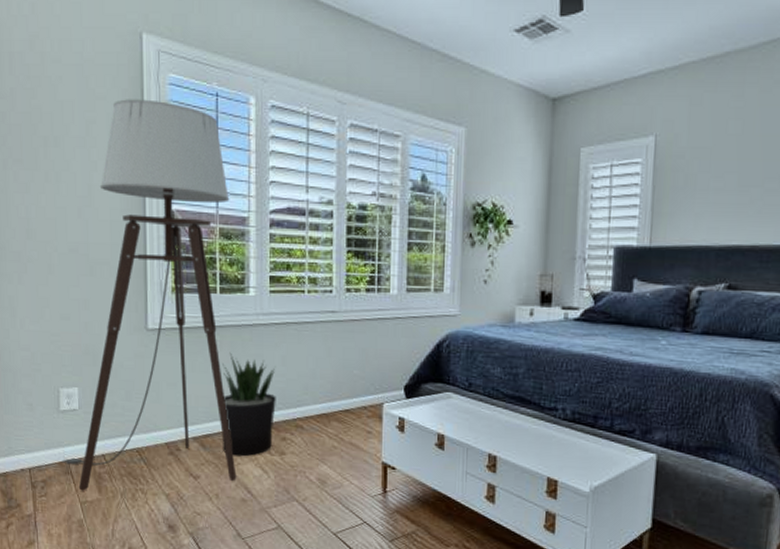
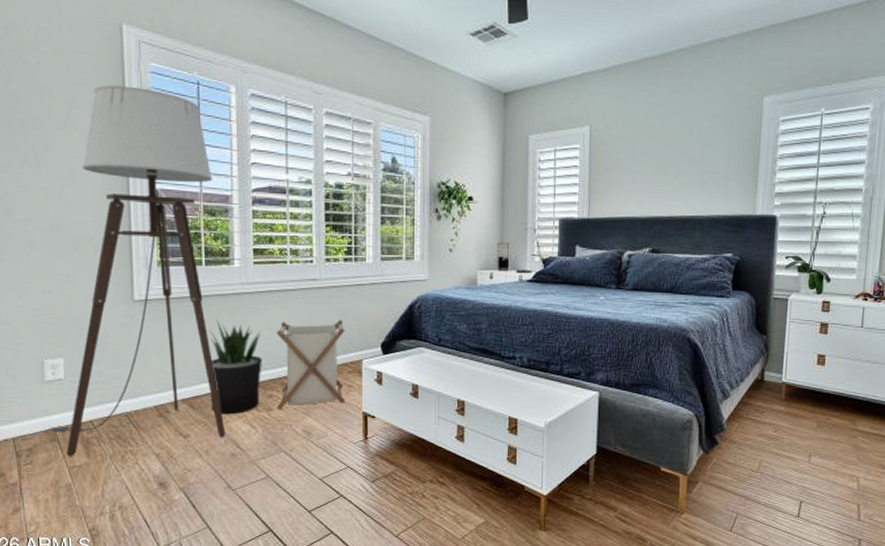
laundry basket: none [291,356,365,454] -> present [276,319,346,409]

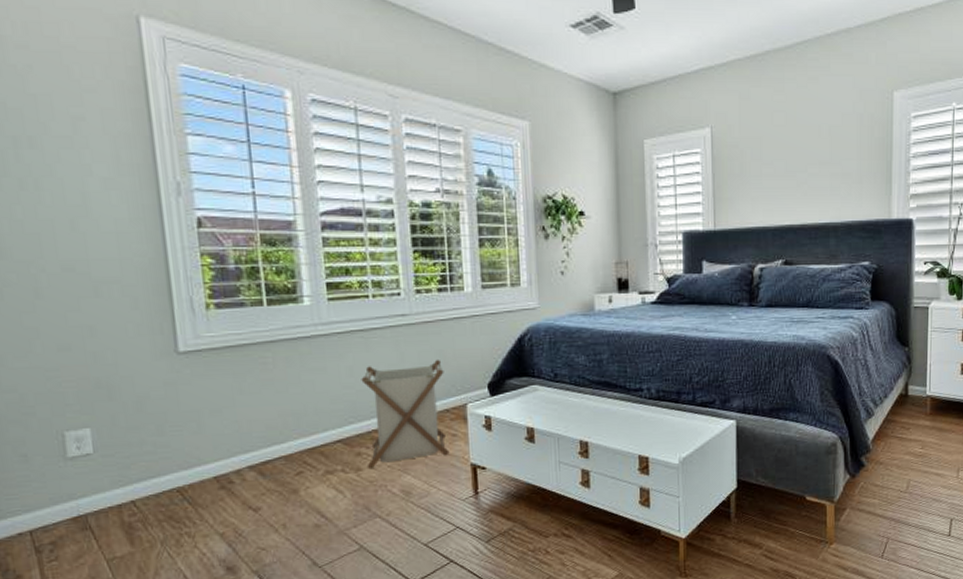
floor lamp: present [47,85,226,456] -> none [75,92,306,547]
planter: present [209,319,262,415] -> none [278,368,346,480]

